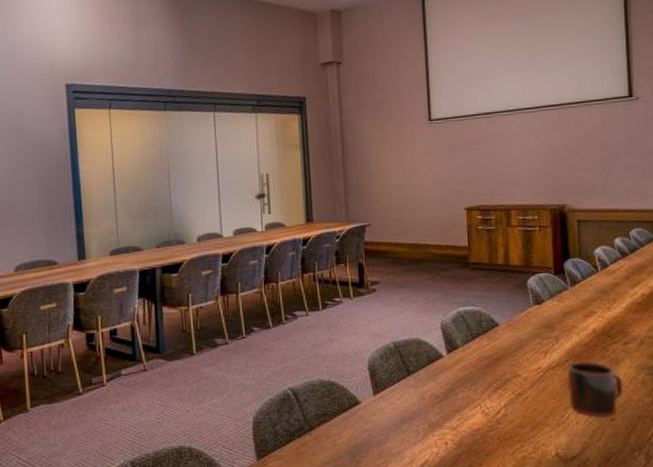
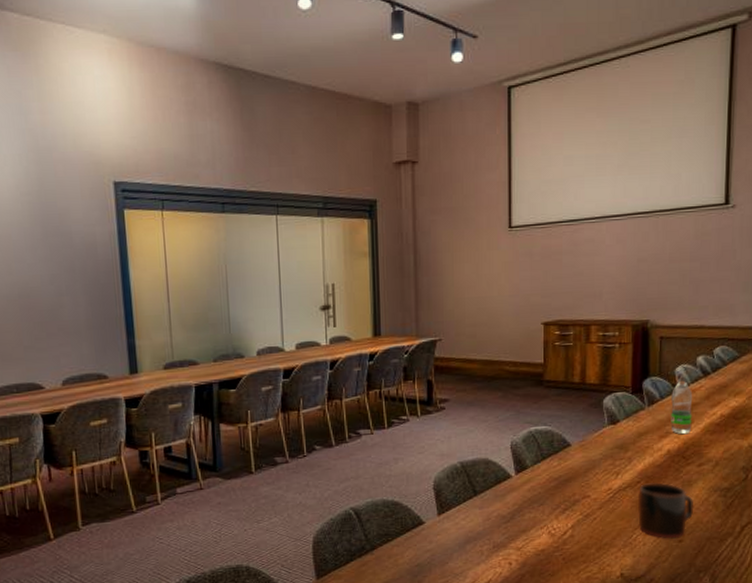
bottle: none [592,258,615,314] -> present [670,377,693,435]

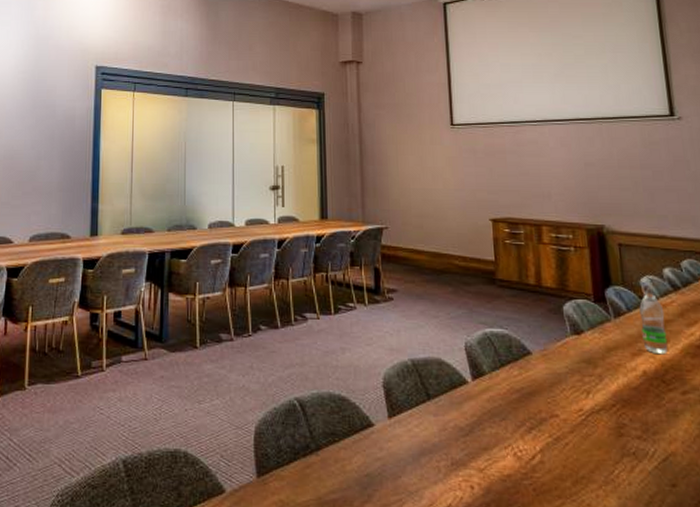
mug: present [638,482,694,538] -> none [615,408,686,481]

